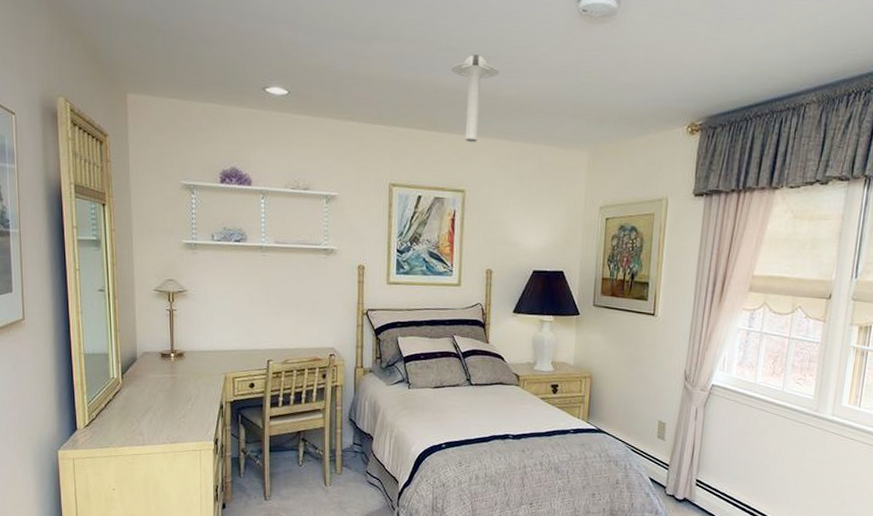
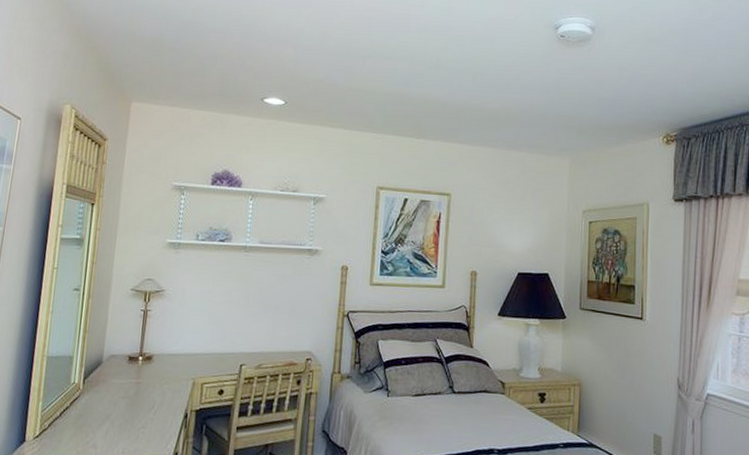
ceiling light: present [450,54,500,142] -> none [439,72,486,149]

